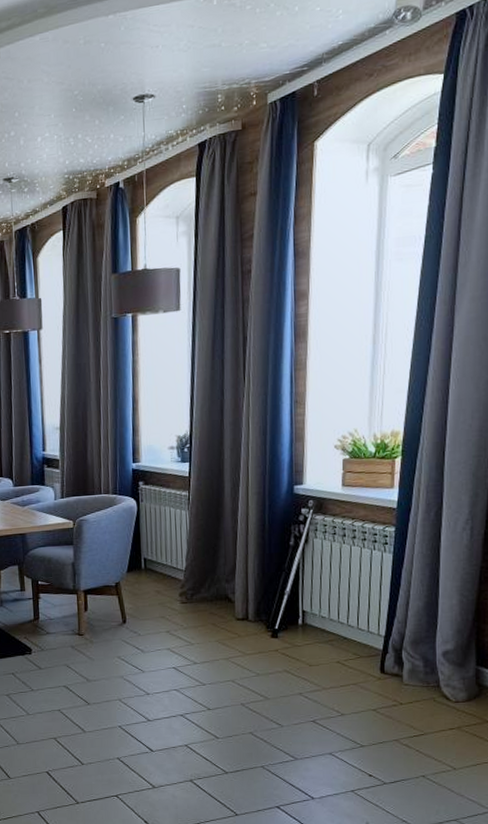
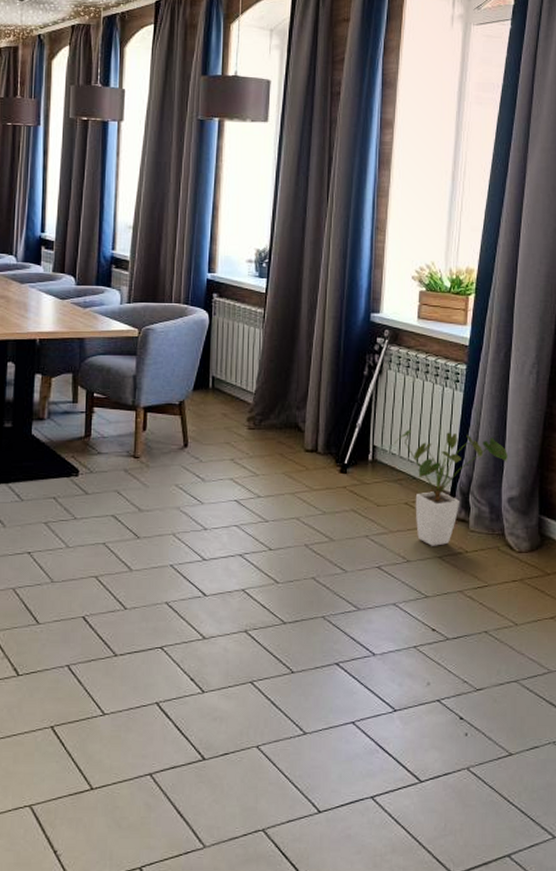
house plant: none [322,593,442,700] -> present [393,429,509,546]

